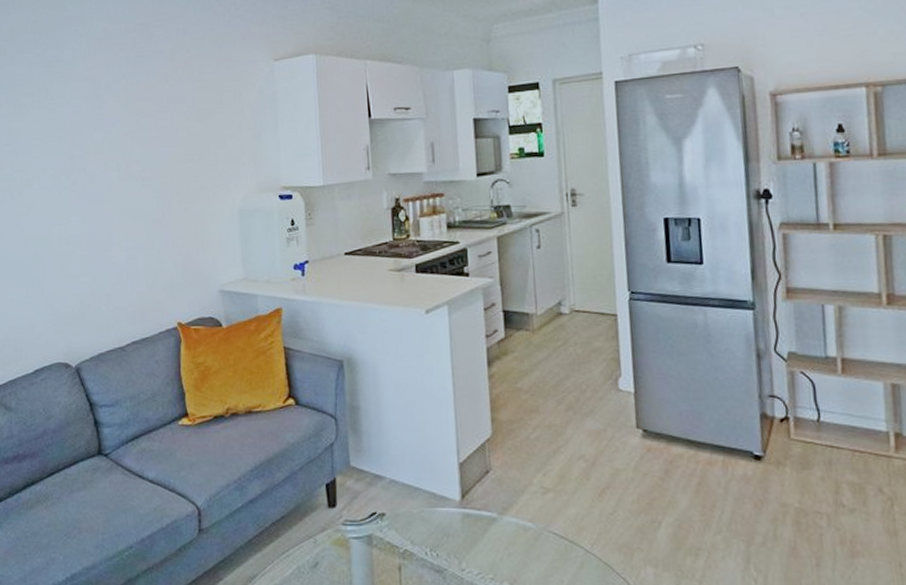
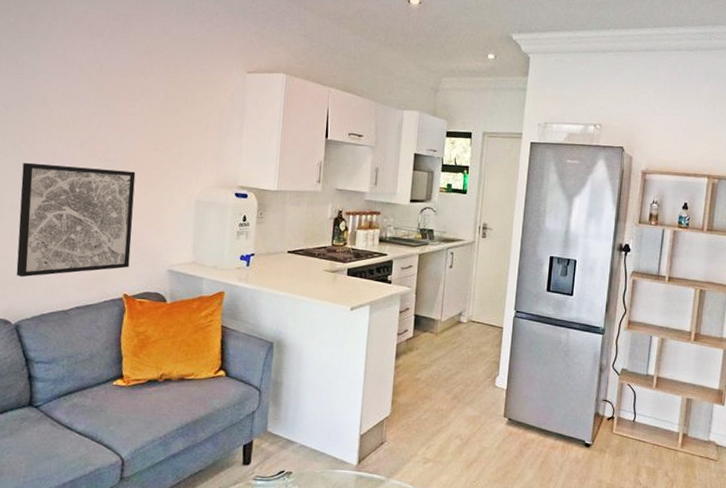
wall art: none [65,188,180,316] -> present [16,162,136,278]

